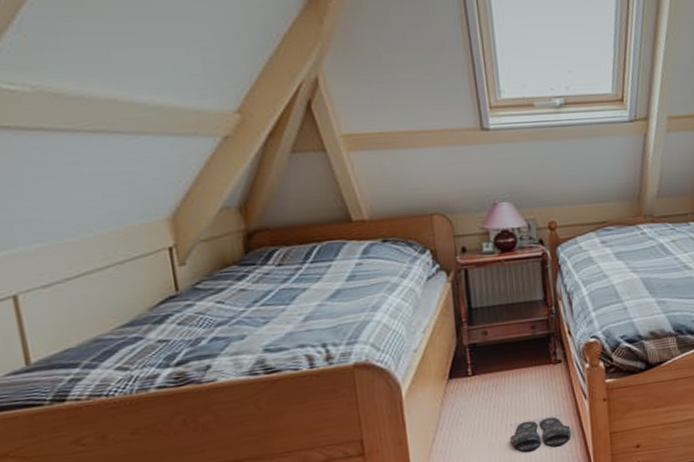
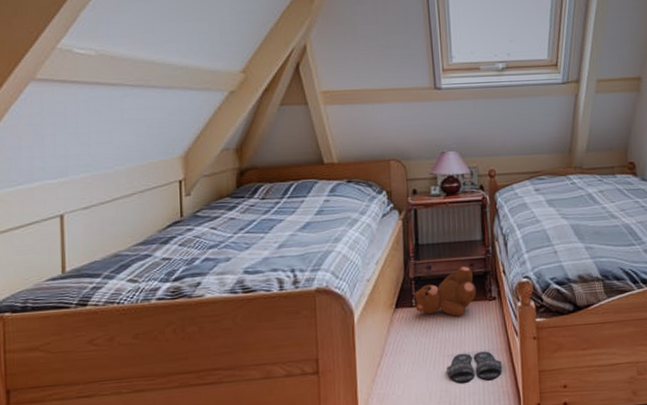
teddy bear: none [470,328,539,383] -> present [415,265,476,316]

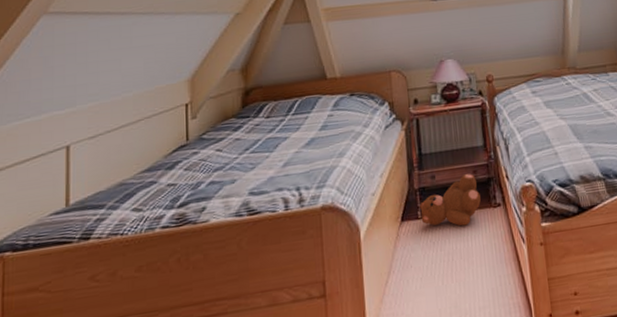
slippers: present [447,351,503,384] -> none [455,261,512,298]

